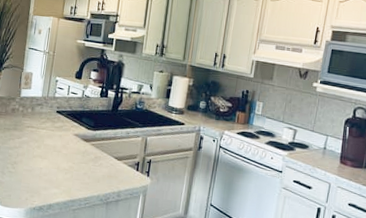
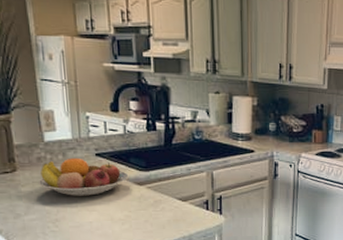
fruit bowl: none [9,112,79,146] -> present [39,157,129,196]

